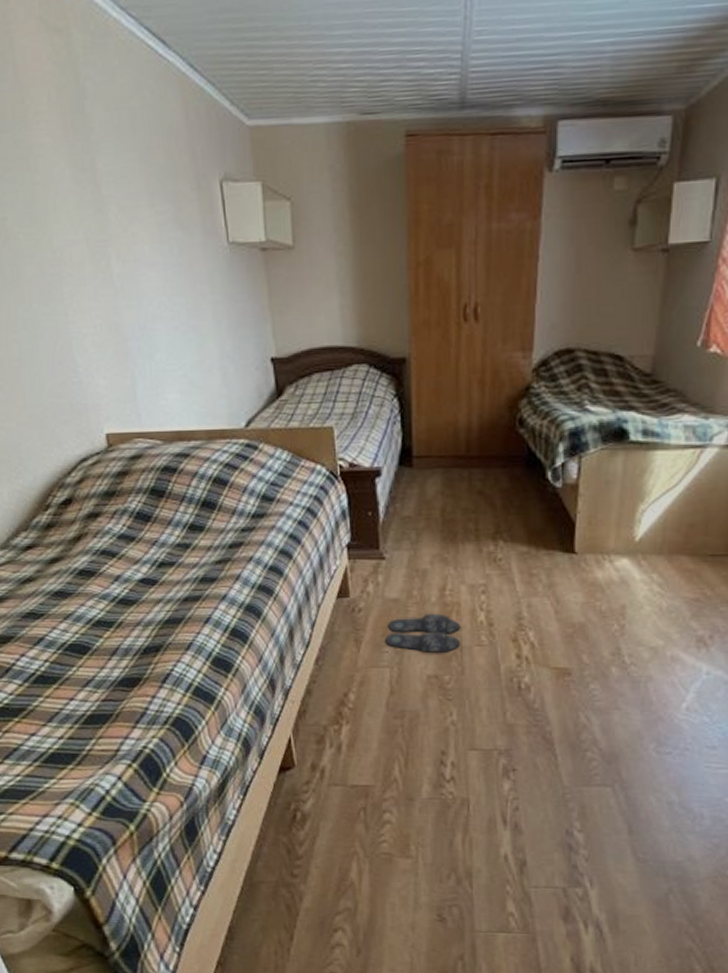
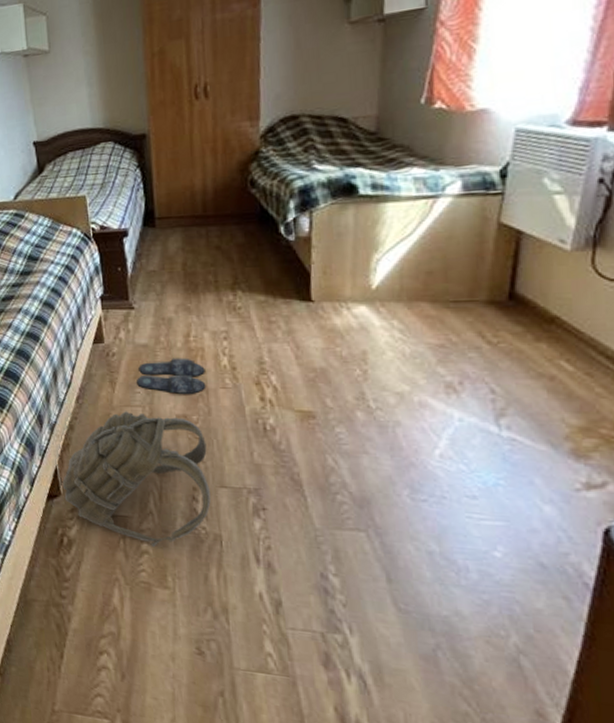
backpack: none [296,672,460,817] -> present [62,411,211,548]

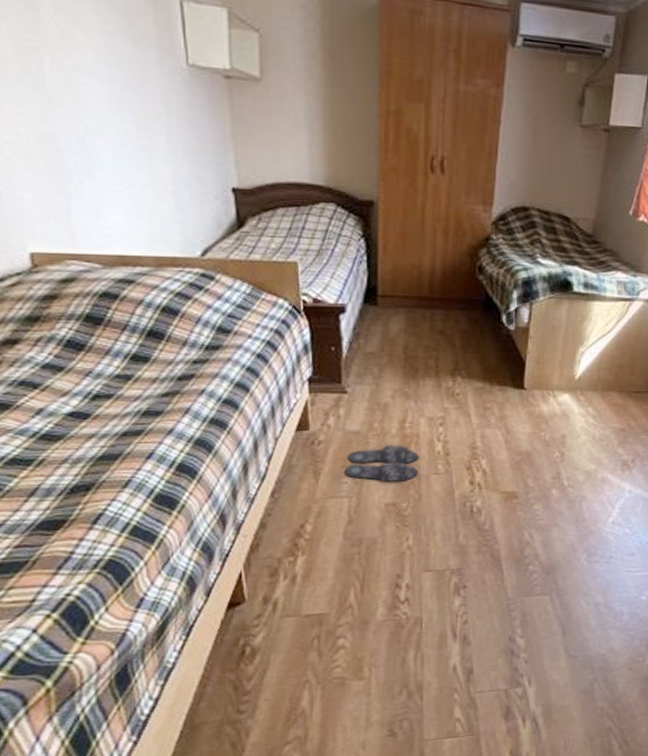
backpack: present [62,411,211,548] -> none [247,503,414,642]

